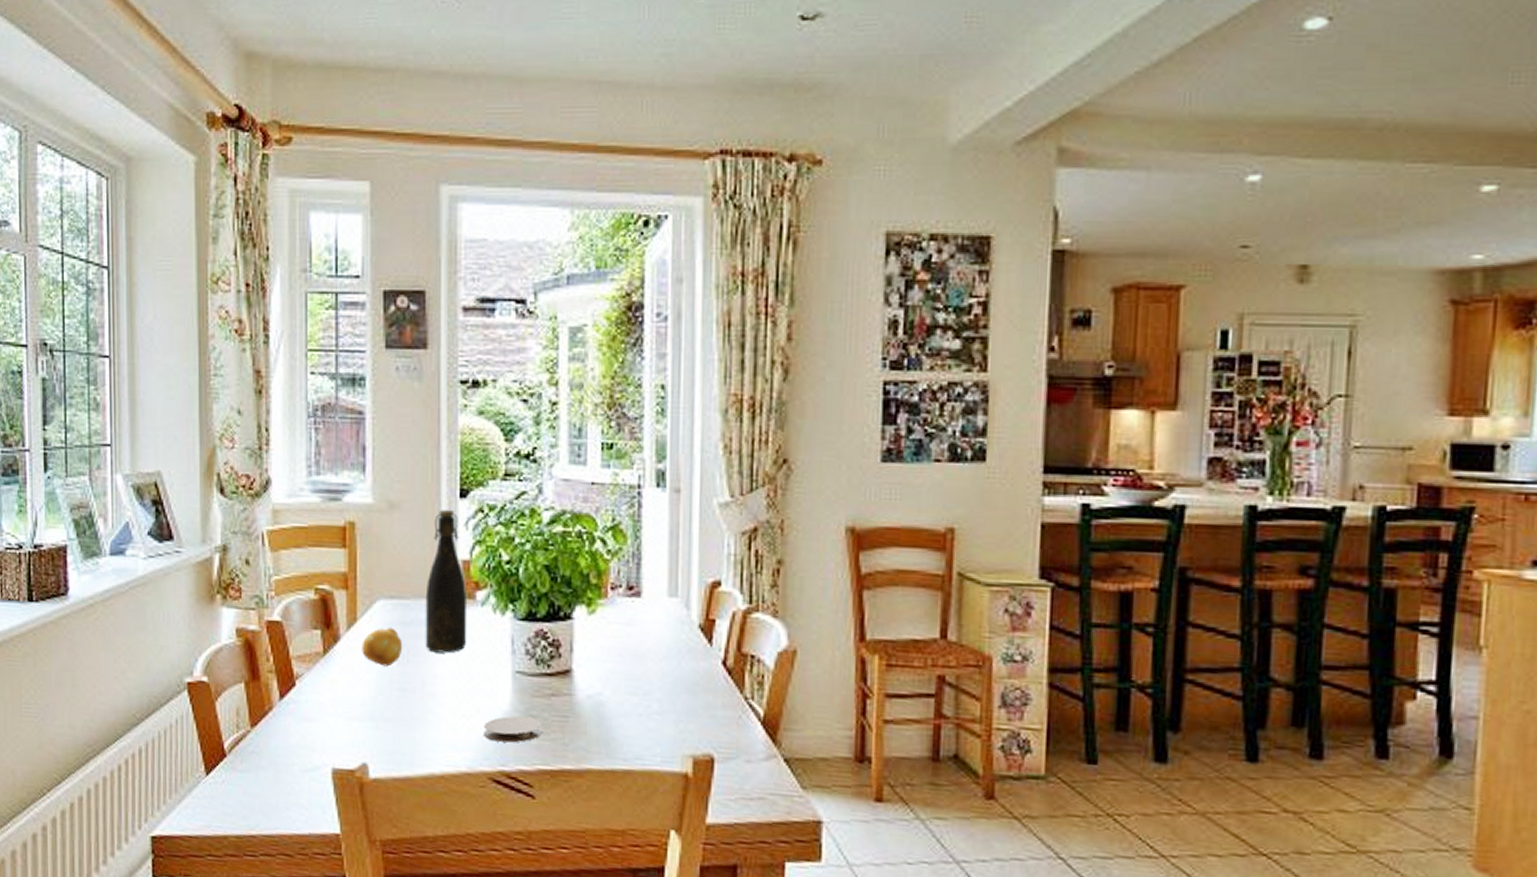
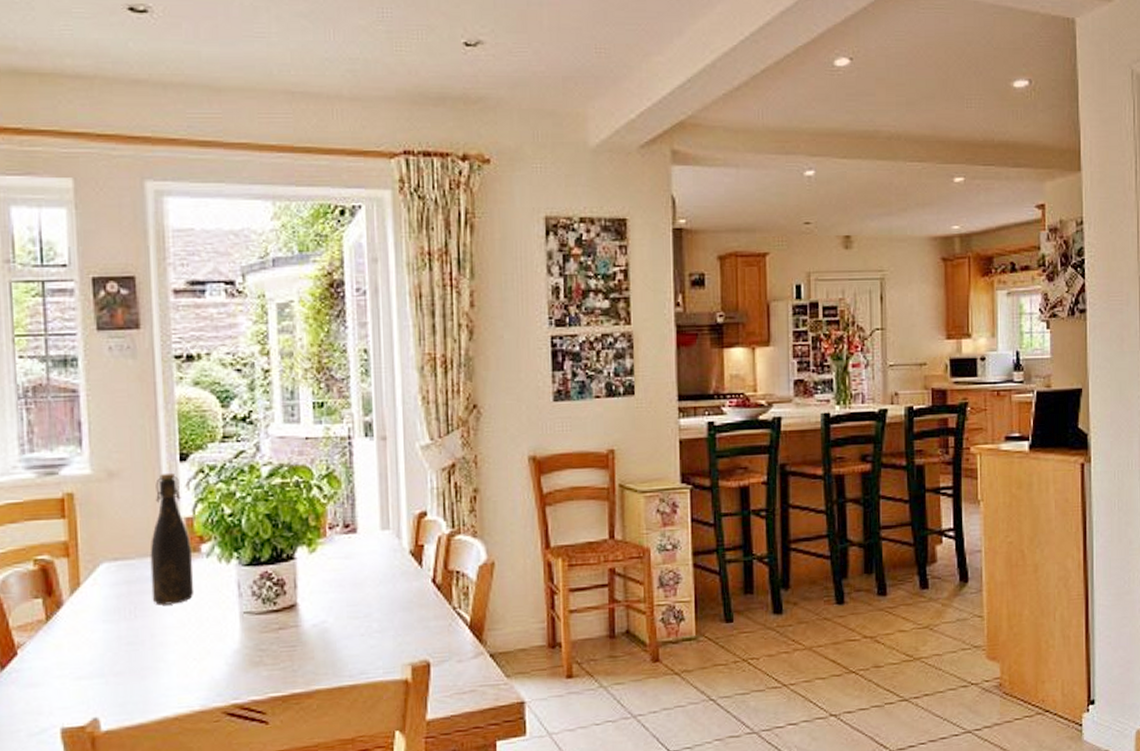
fruit: present [362,627,403,667] -> none [86,587,130,625]
coaster: present [484,715,542,743] -> none [215,651,272,678]

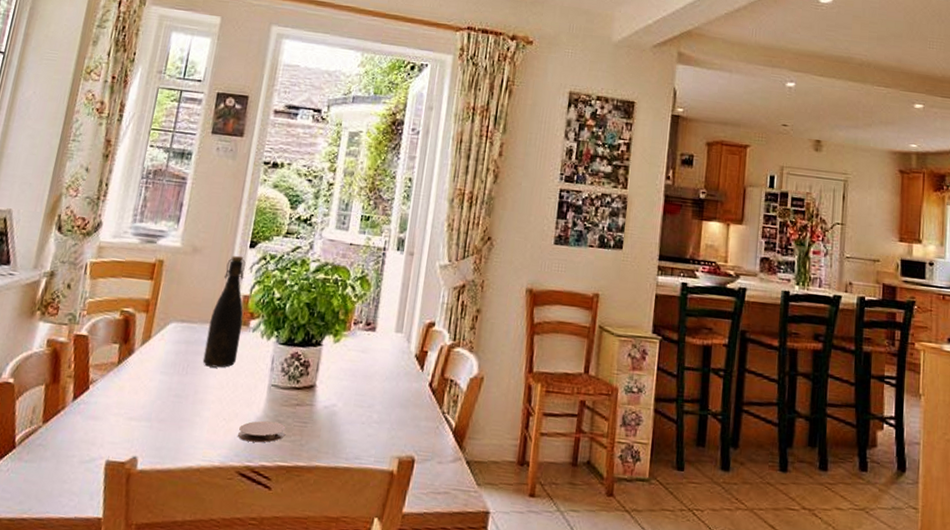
coaster: none [215,651,272,678] -> present [238,420,286,443]

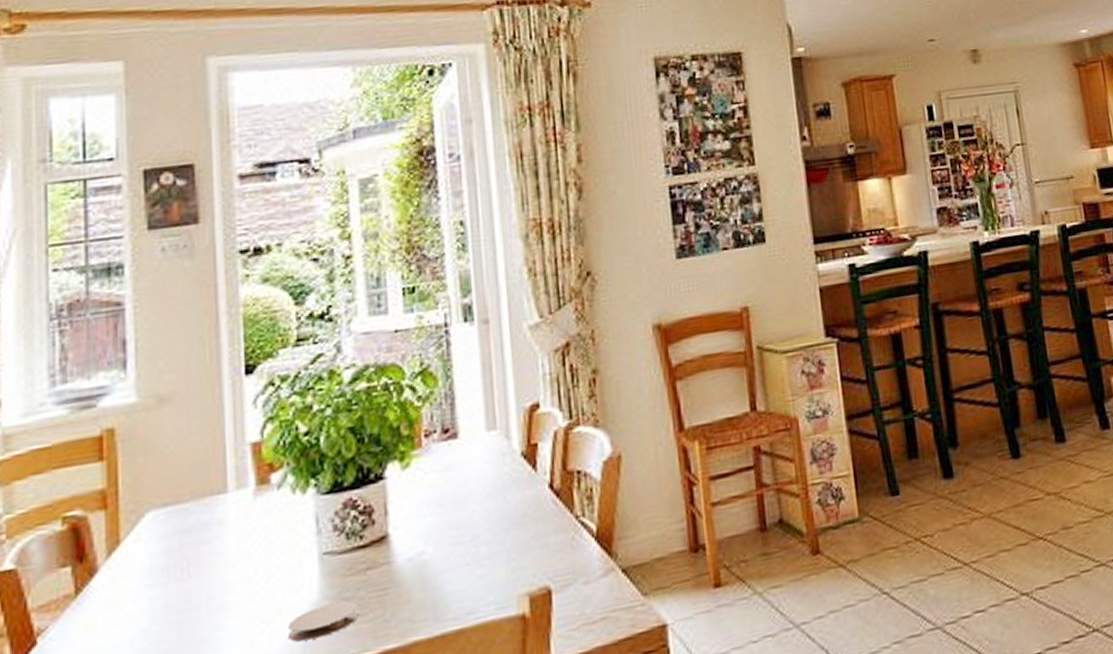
bottle: present [202,255,246,368] -> none [208,389,263,557]

